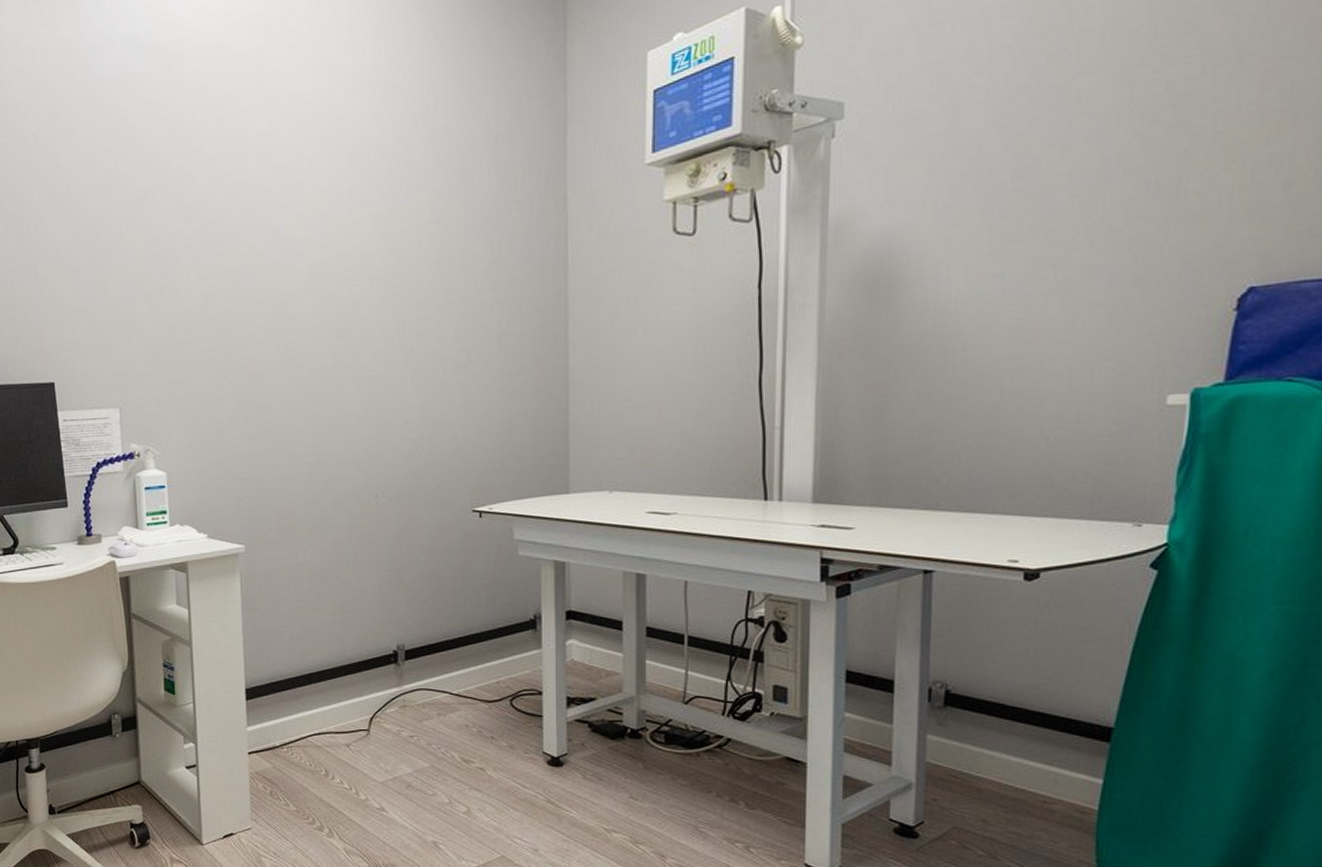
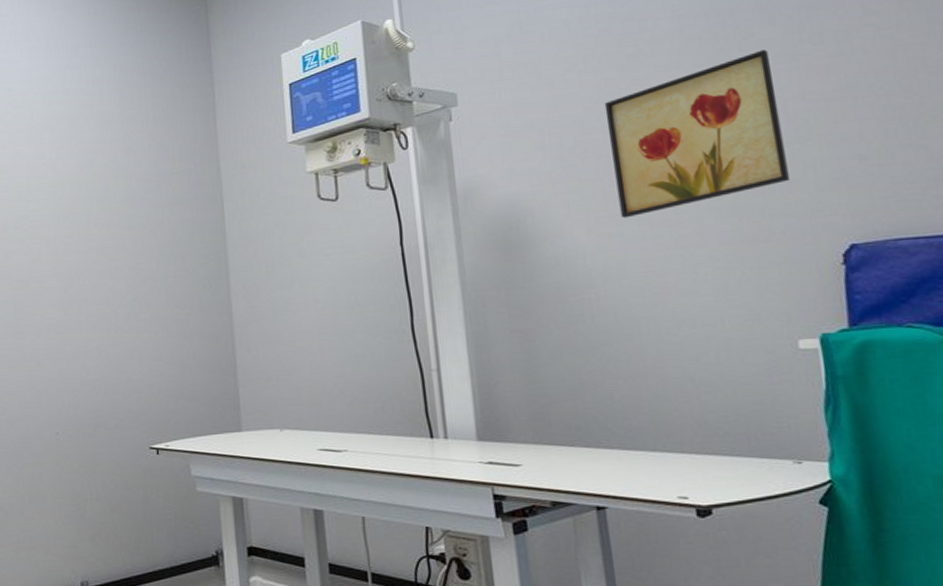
wall art: none [1005,47,1211,257] -> present [604,49,790,218]

